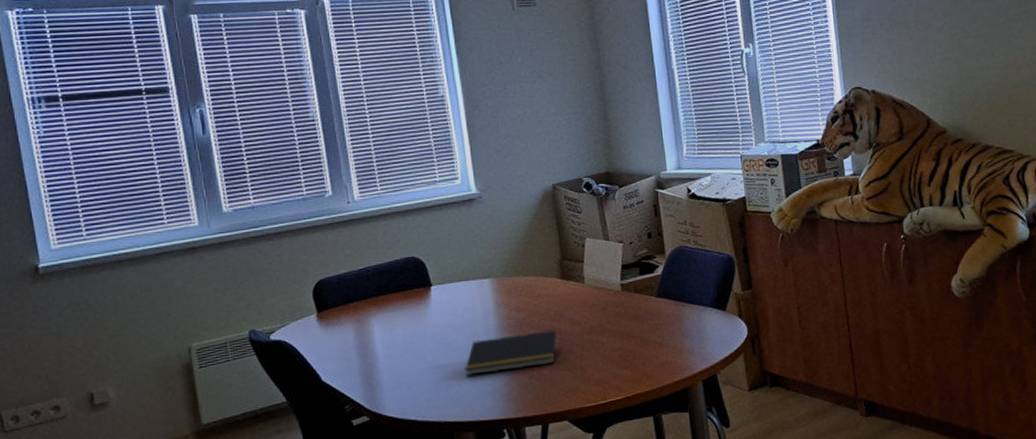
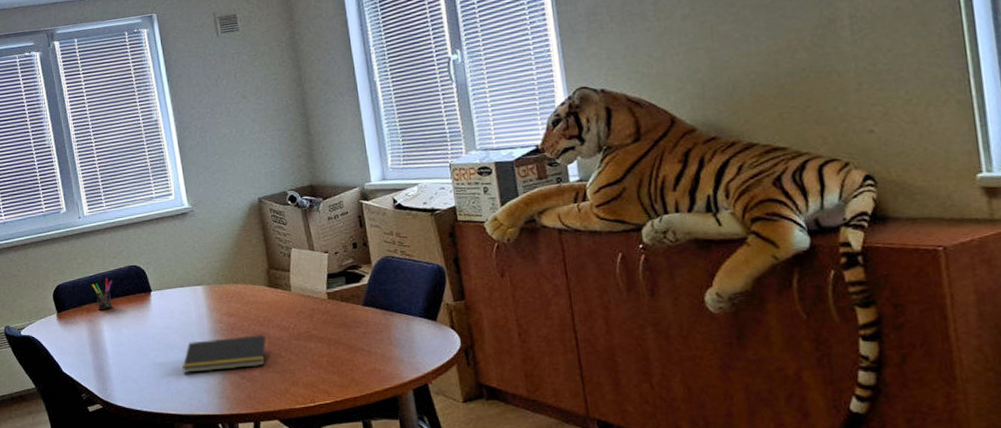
pen holder: none [361,271,386,308] -> present [92,278,113,310]

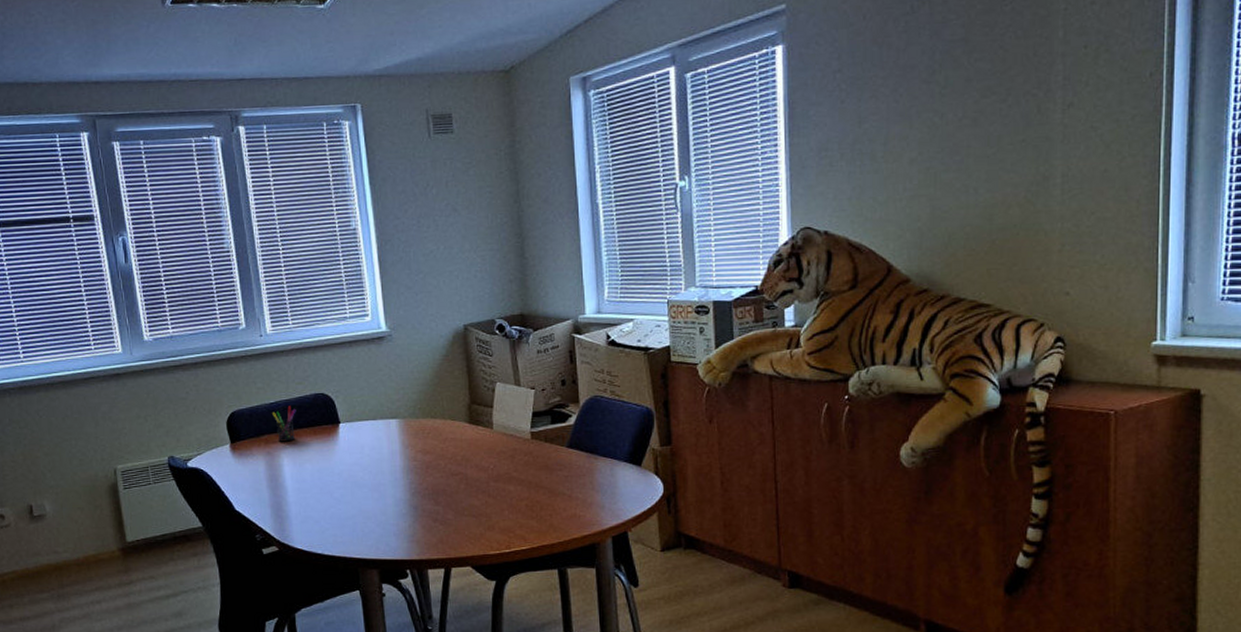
notepad: present [182,335,266,373] -> none [370,475,463,514]

